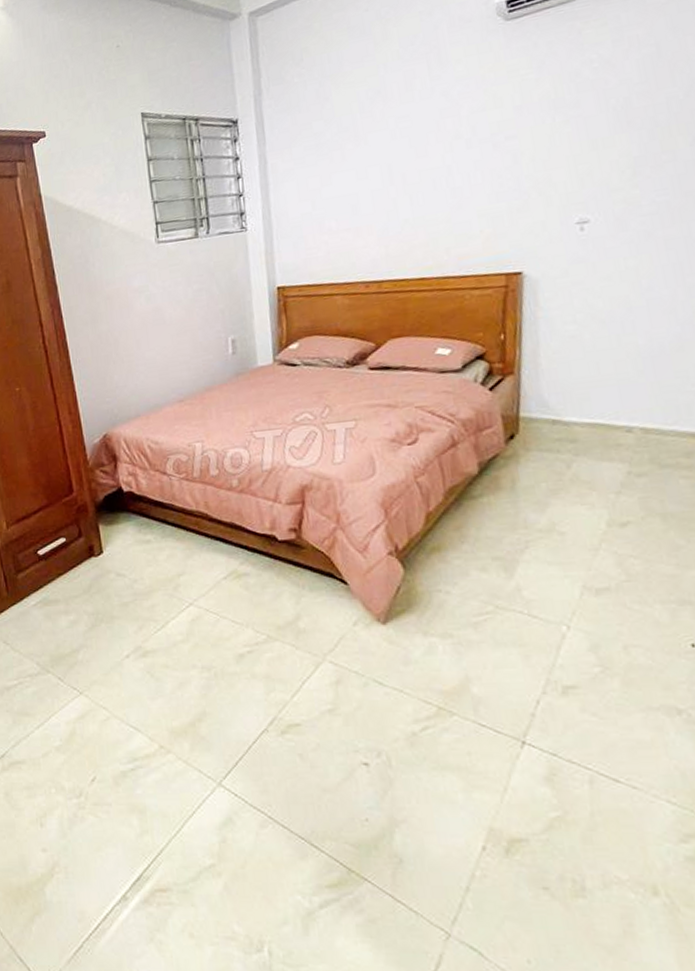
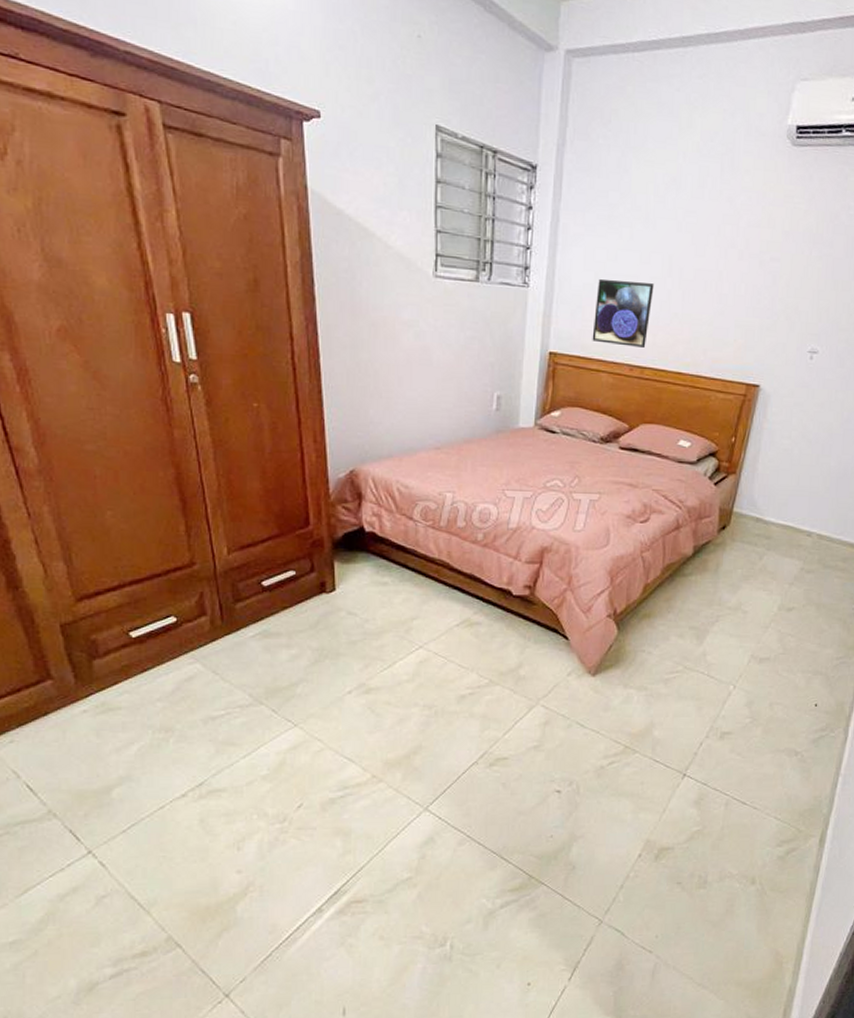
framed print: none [316,196,379,267] -> present [592,278,654,347]

